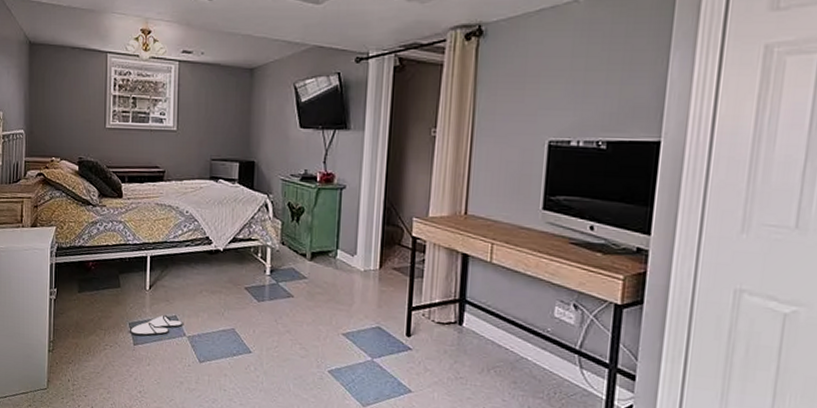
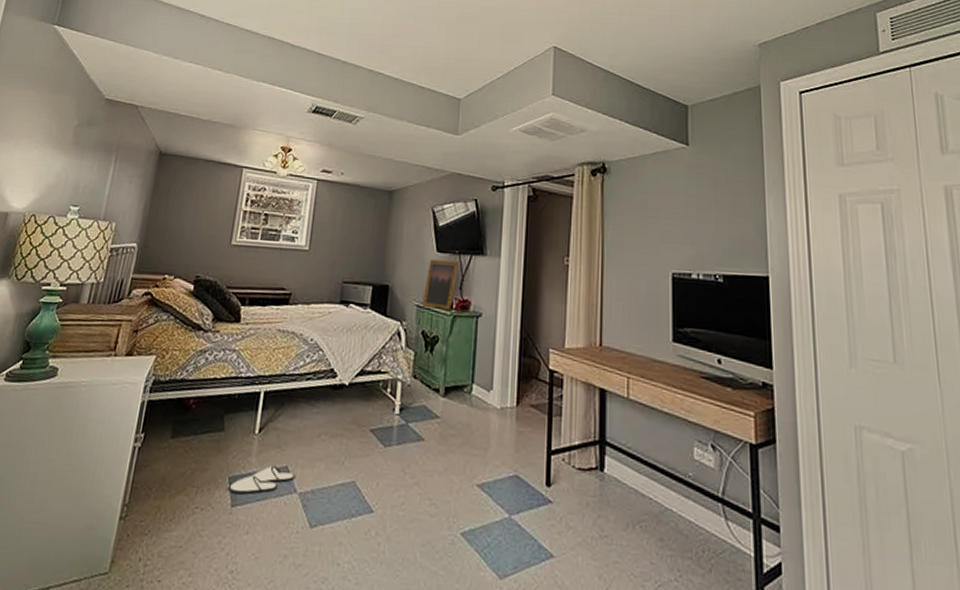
picture frame: none [286,135,322,185] -> present [421,259,459,312]

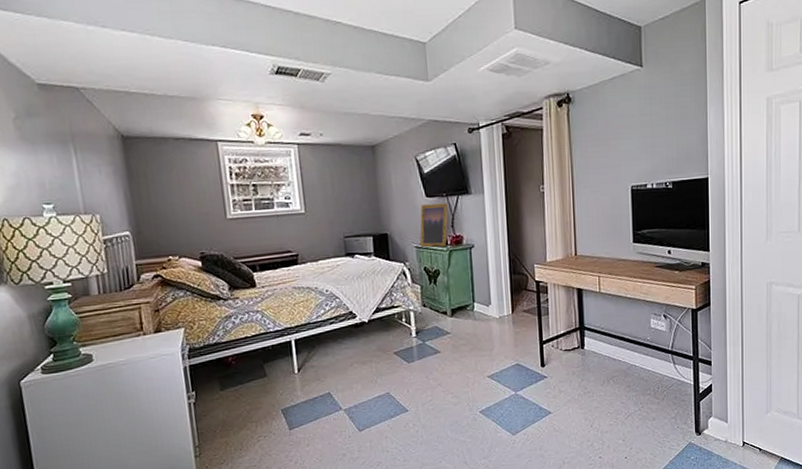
slippers: present [228,465,296,495] -> none [283,393,338,421]

